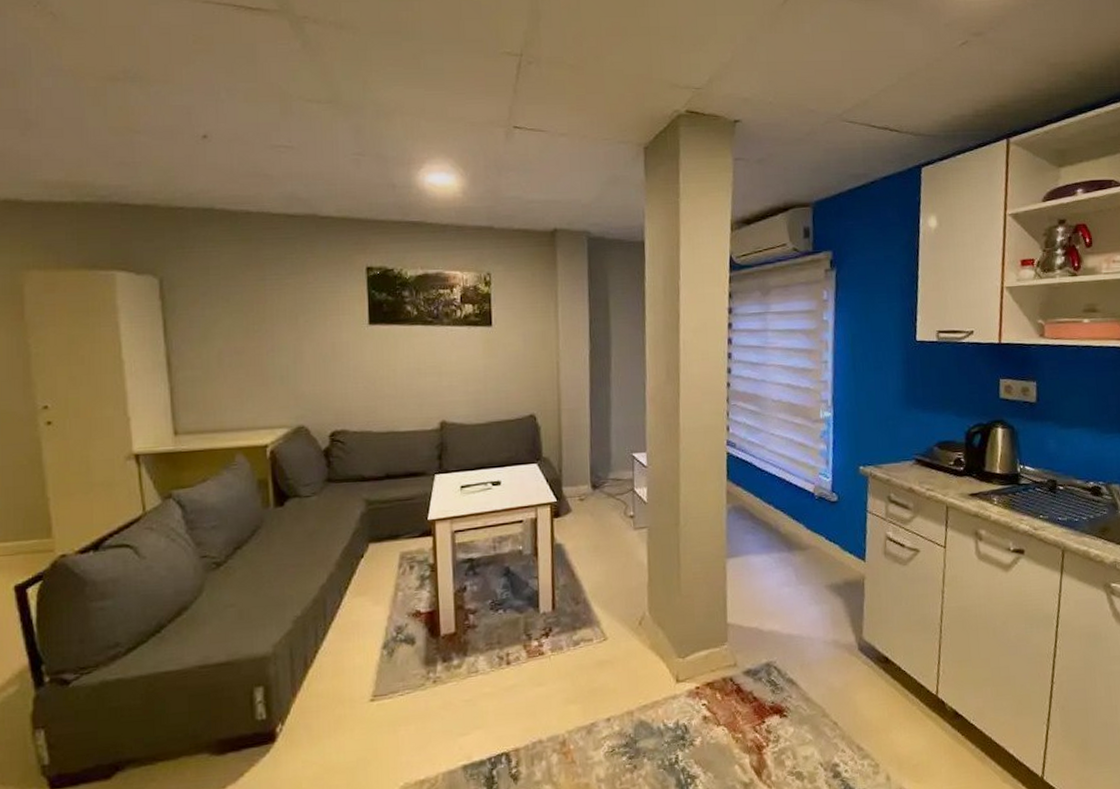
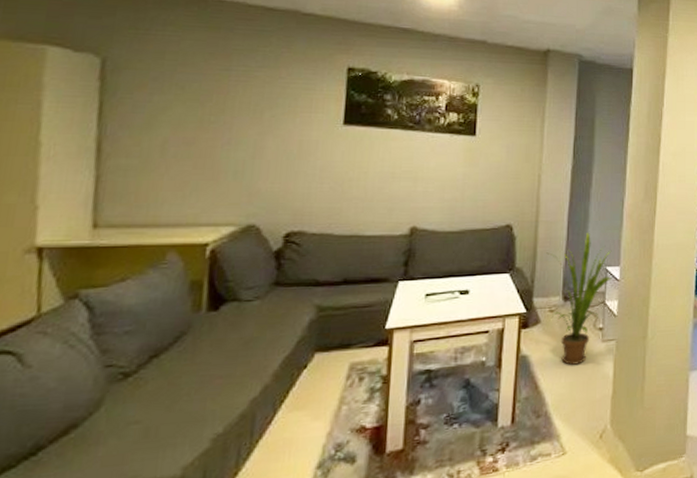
house plant: none [571,418,640,554] -> present [546,232,613,366]

